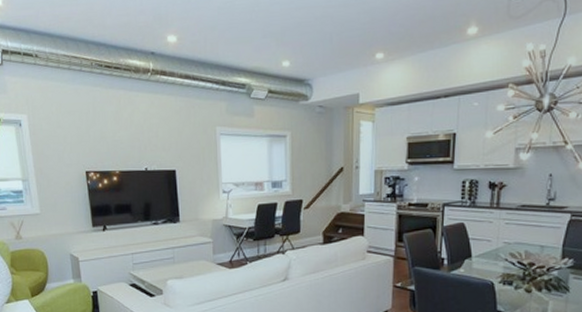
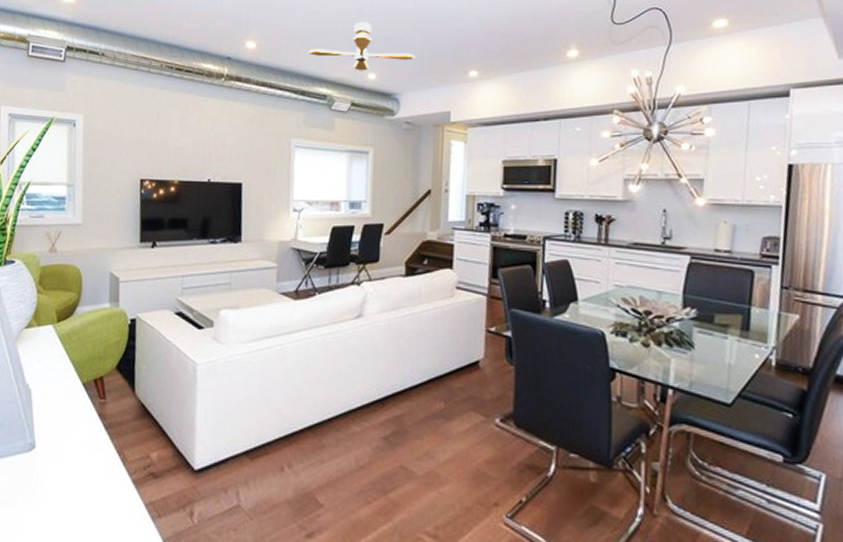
ceiling fan: none [226,9,326,59] -> present [308,21,416,71]

